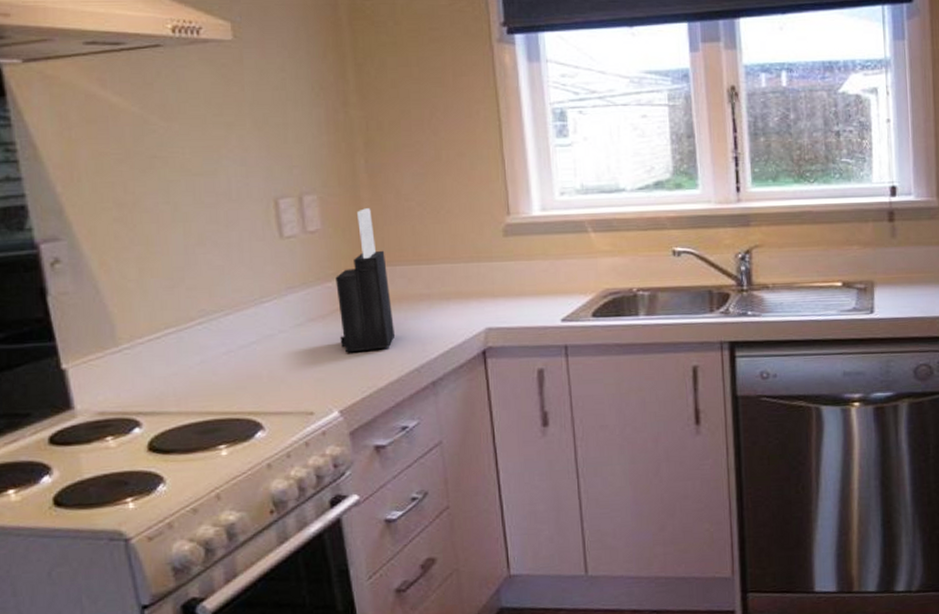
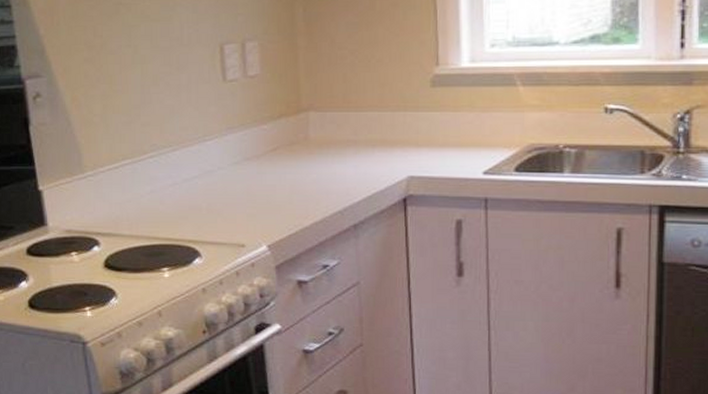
knife block: present [335,208,396,353] -> none [270,55,322,192]

